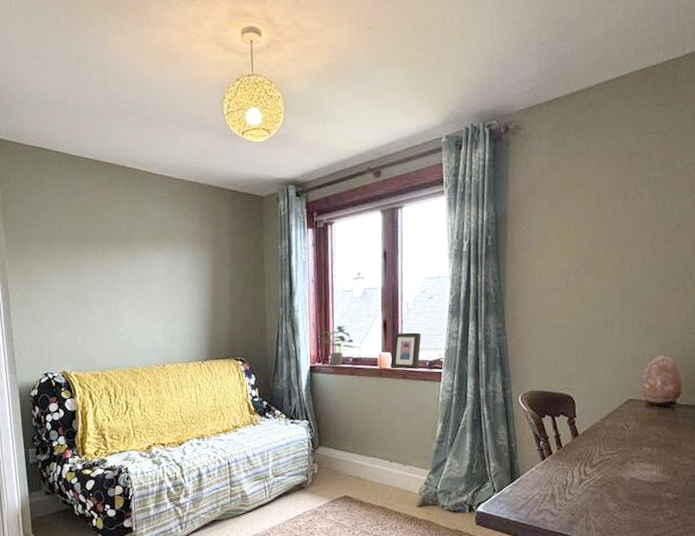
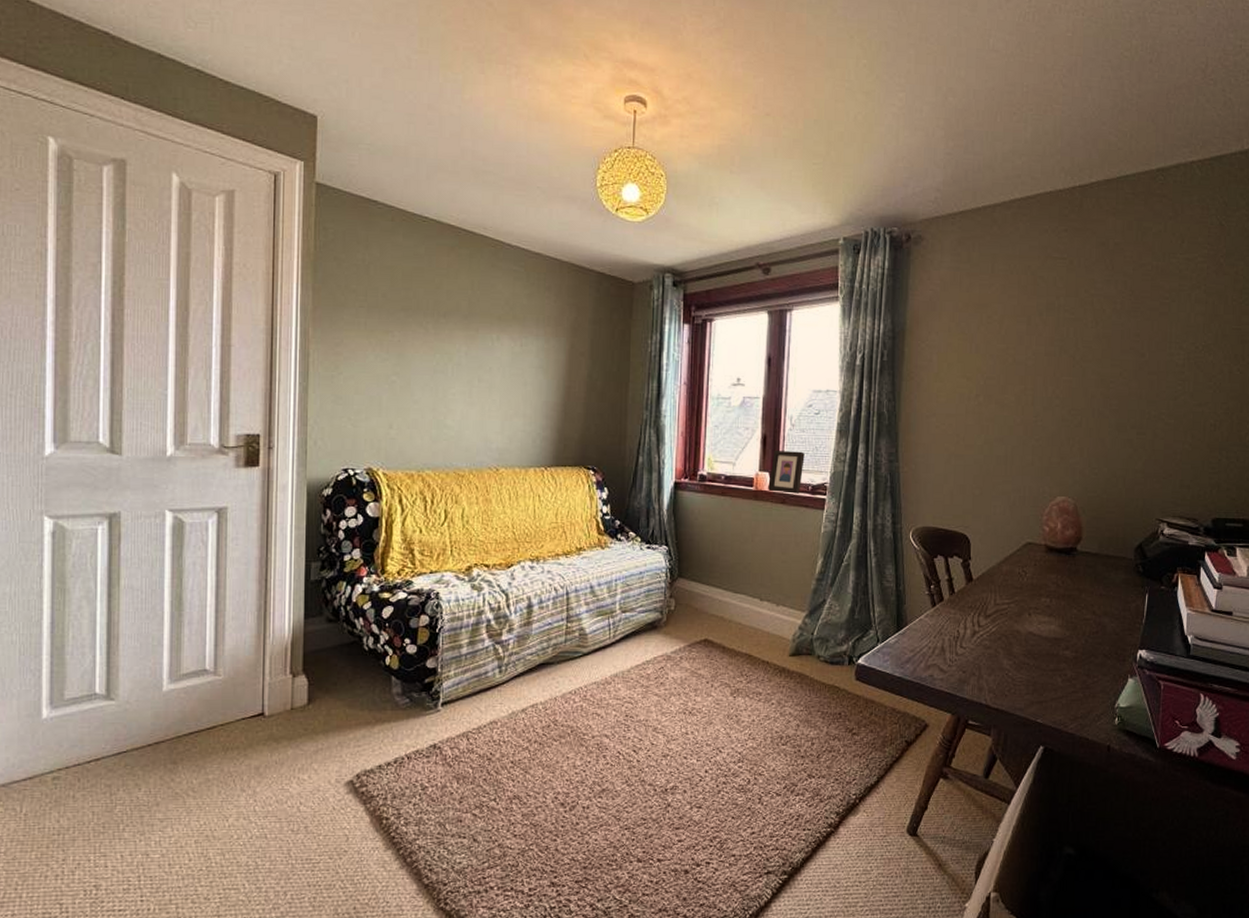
potted plant: present [317,325,355,366] -> none [685,437,729,484]

